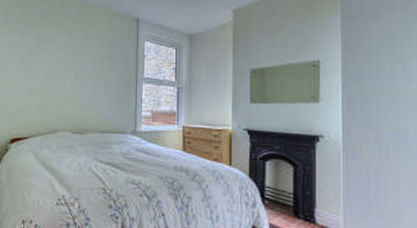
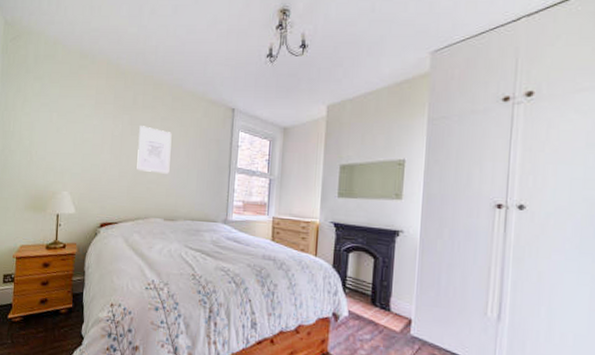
wall art: none [45,41,78,87] -> present [137,126,172,174]

